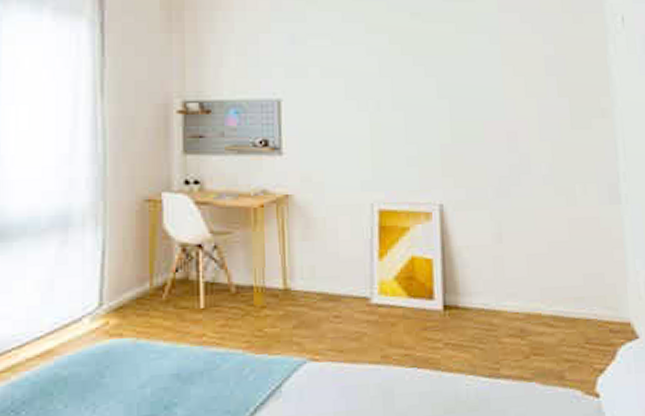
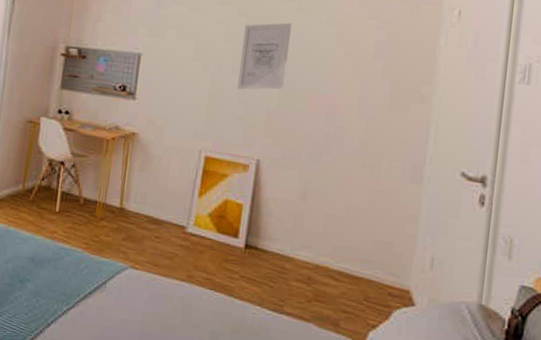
wall art: none [399,46,455,126] -> present [237,22,291,91]

